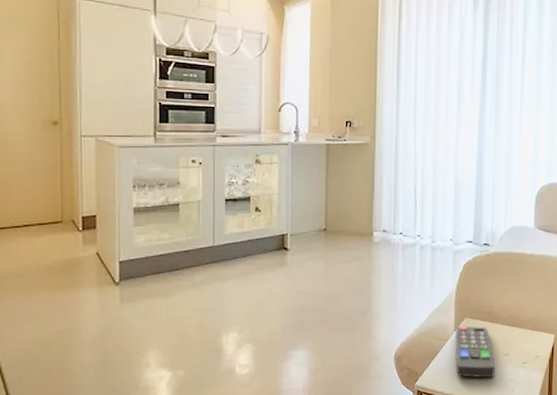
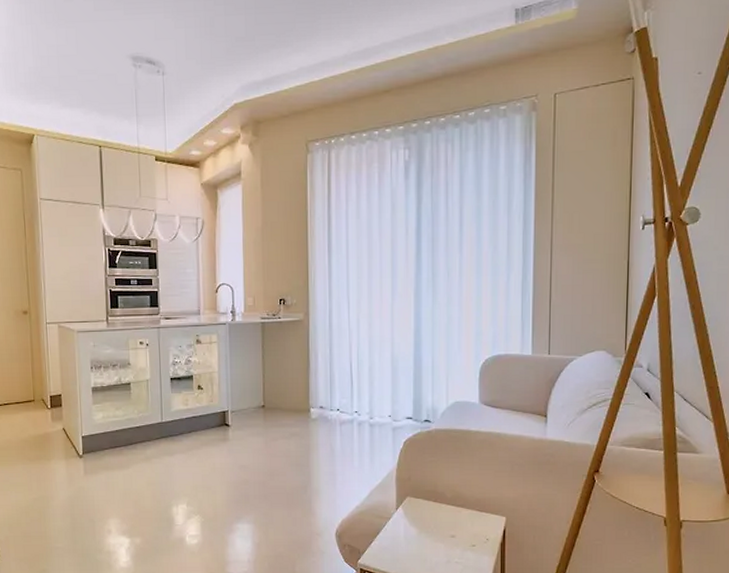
remote control: present [455,326,495,378] -> none [397,504,441,559]

